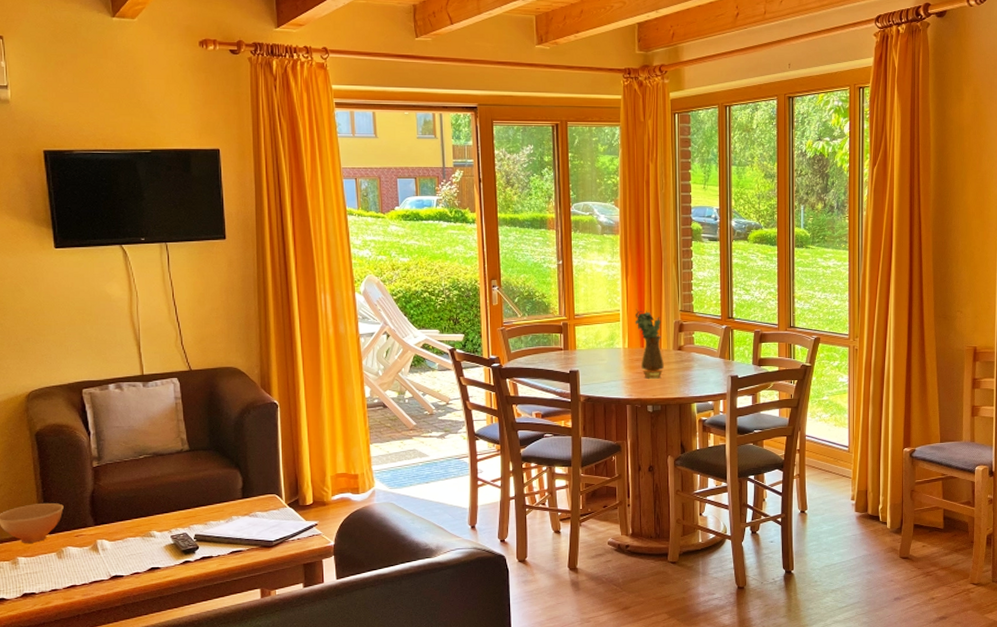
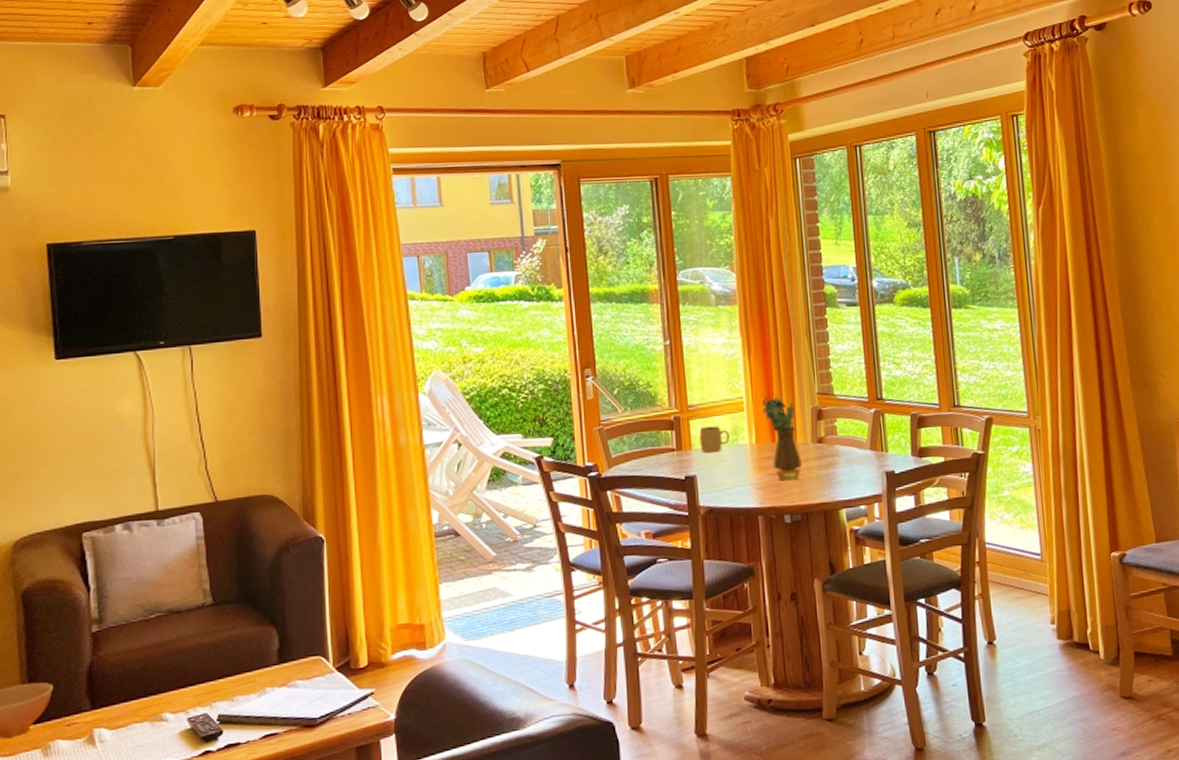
mug: none [583,332,608,352] -> present [699,426,730,452]

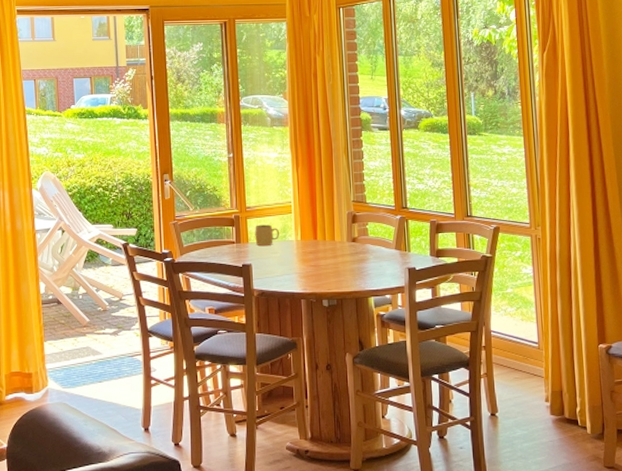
vase: present [761,395,802,481] -> none [306,200,338,272]

